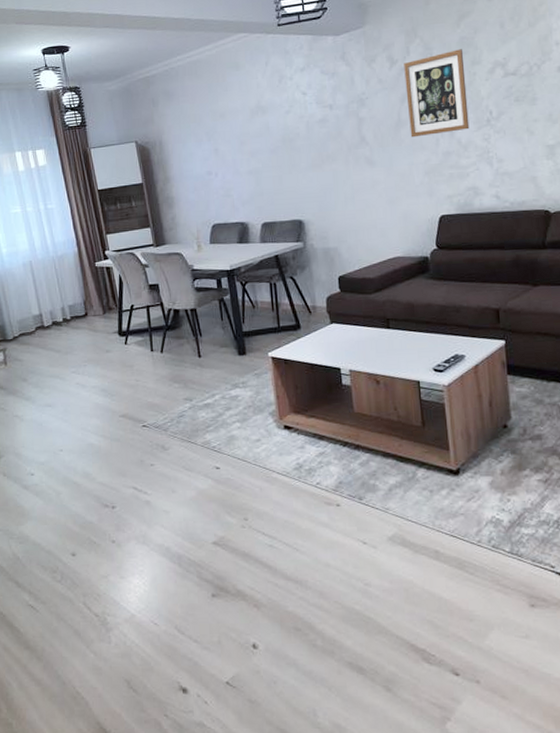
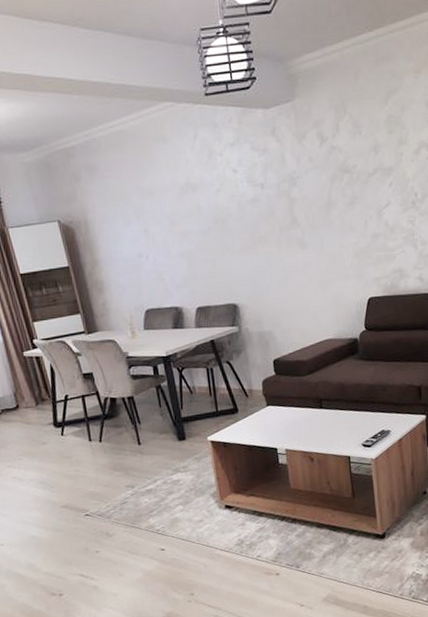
wall art: present [404,49,470,138] -> none [333,128,396,219]

